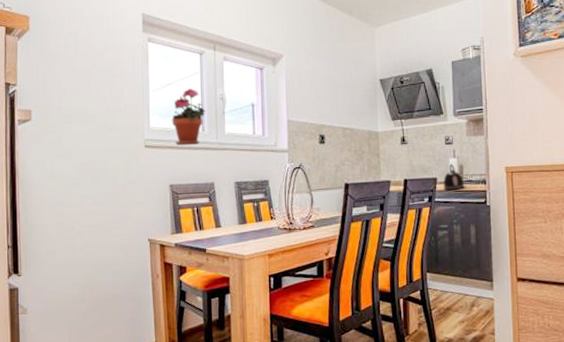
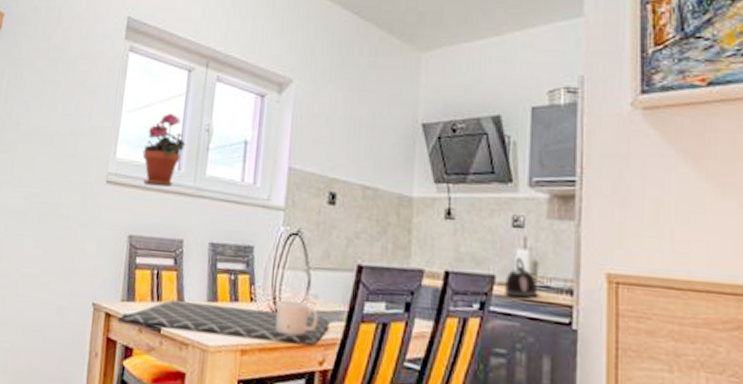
placemat: none [170,222,331,251] -> present [117,300,331,347]
mug: none [290,214,322,239] -> present [275,299,319,336]

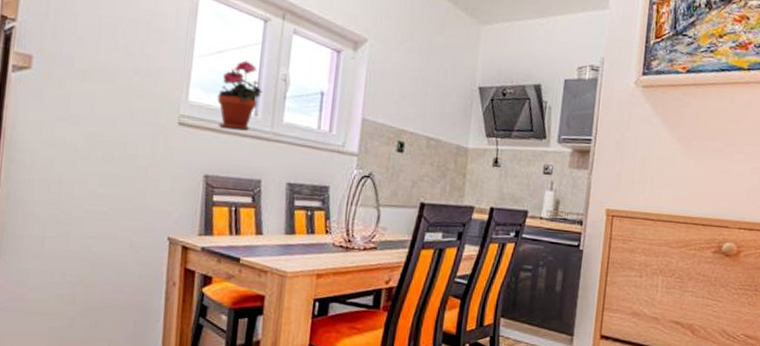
placemat: present [117,300,331,347] -> none [195,234,397,270]
mug: present [275,299,319,336] -> none [348,231,386,261]
kettle: present [505,256,539,299] -> none [534,196,559,228]

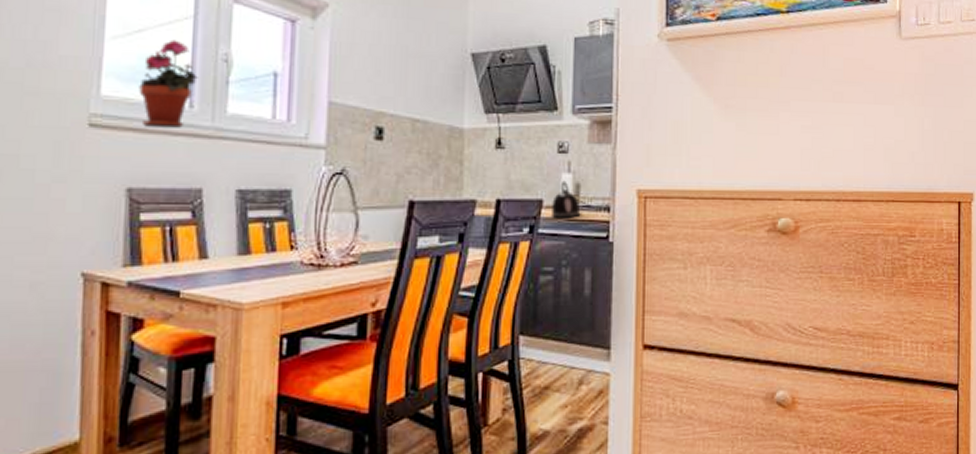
kettle: none [534,196,559,228] -> present [552,180,581,218]

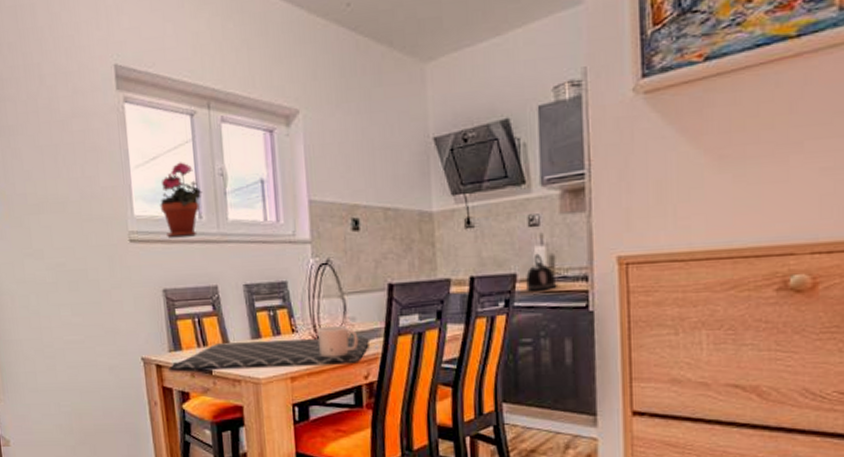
placemat: none [119,257,383,293] -> present [168,336,371,372]
mug: none [320,243,369,280] -> present [317,325,359,358]

